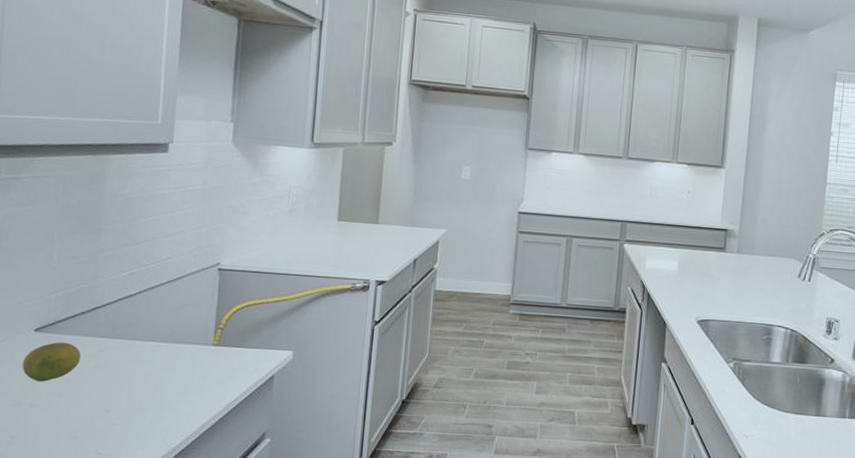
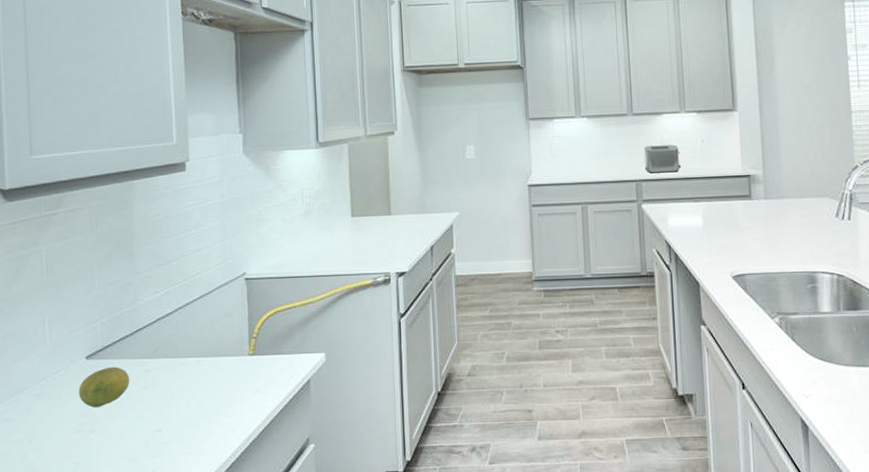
toaster: none [631,190,667,218] -> present [644,145,682,173]

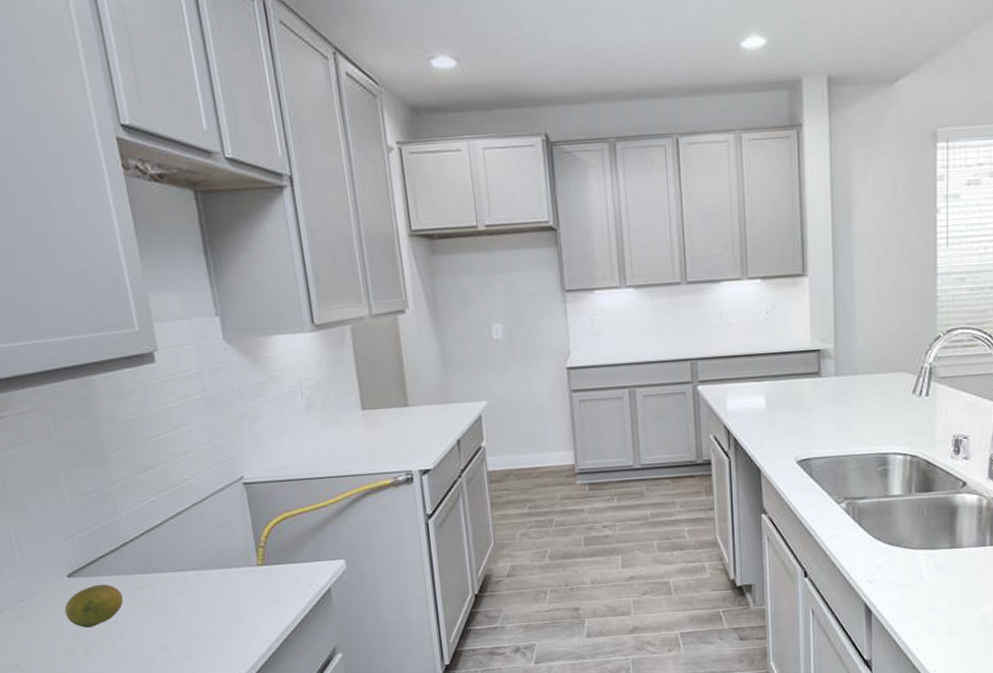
toaster: present [644,145,682,173] -> none [700,317,743,351]

